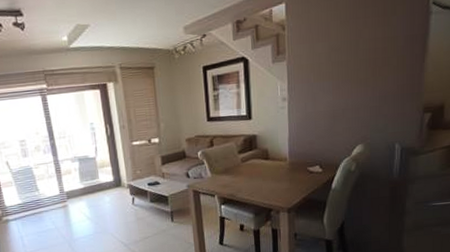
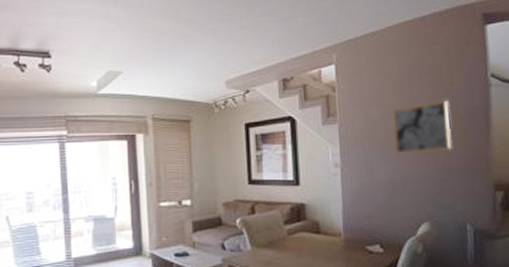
wall art: none [336,31,390,86] -> present [392,100,452,155]

